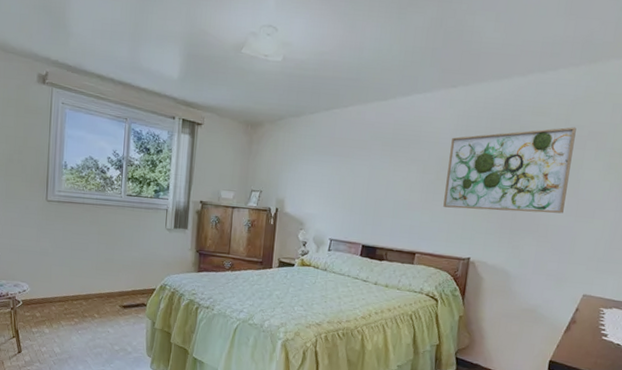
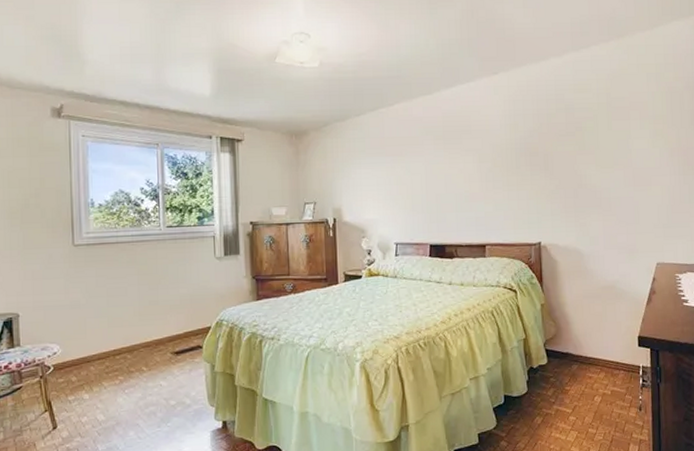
wall art: present [443,127,577,214] -> none [502,99,622,194]

